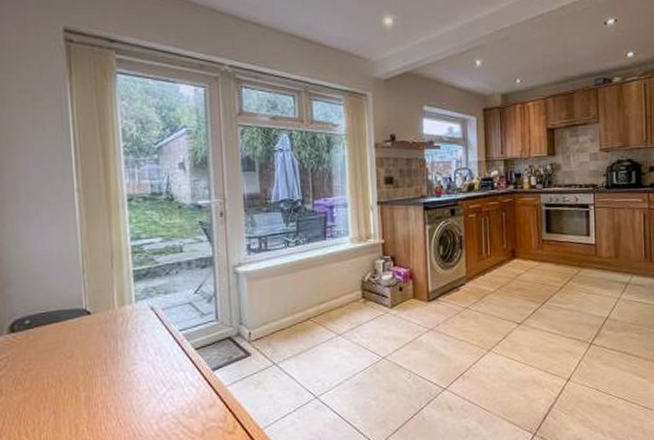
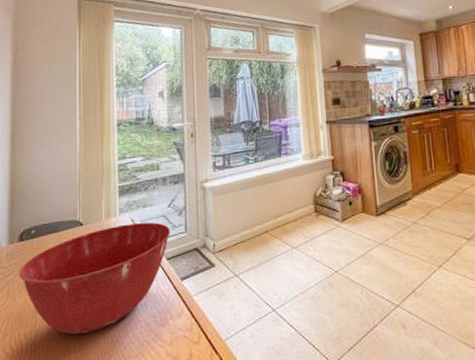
mixing bowl: none [13,310,199,431] -> present [19,222,171,335]

